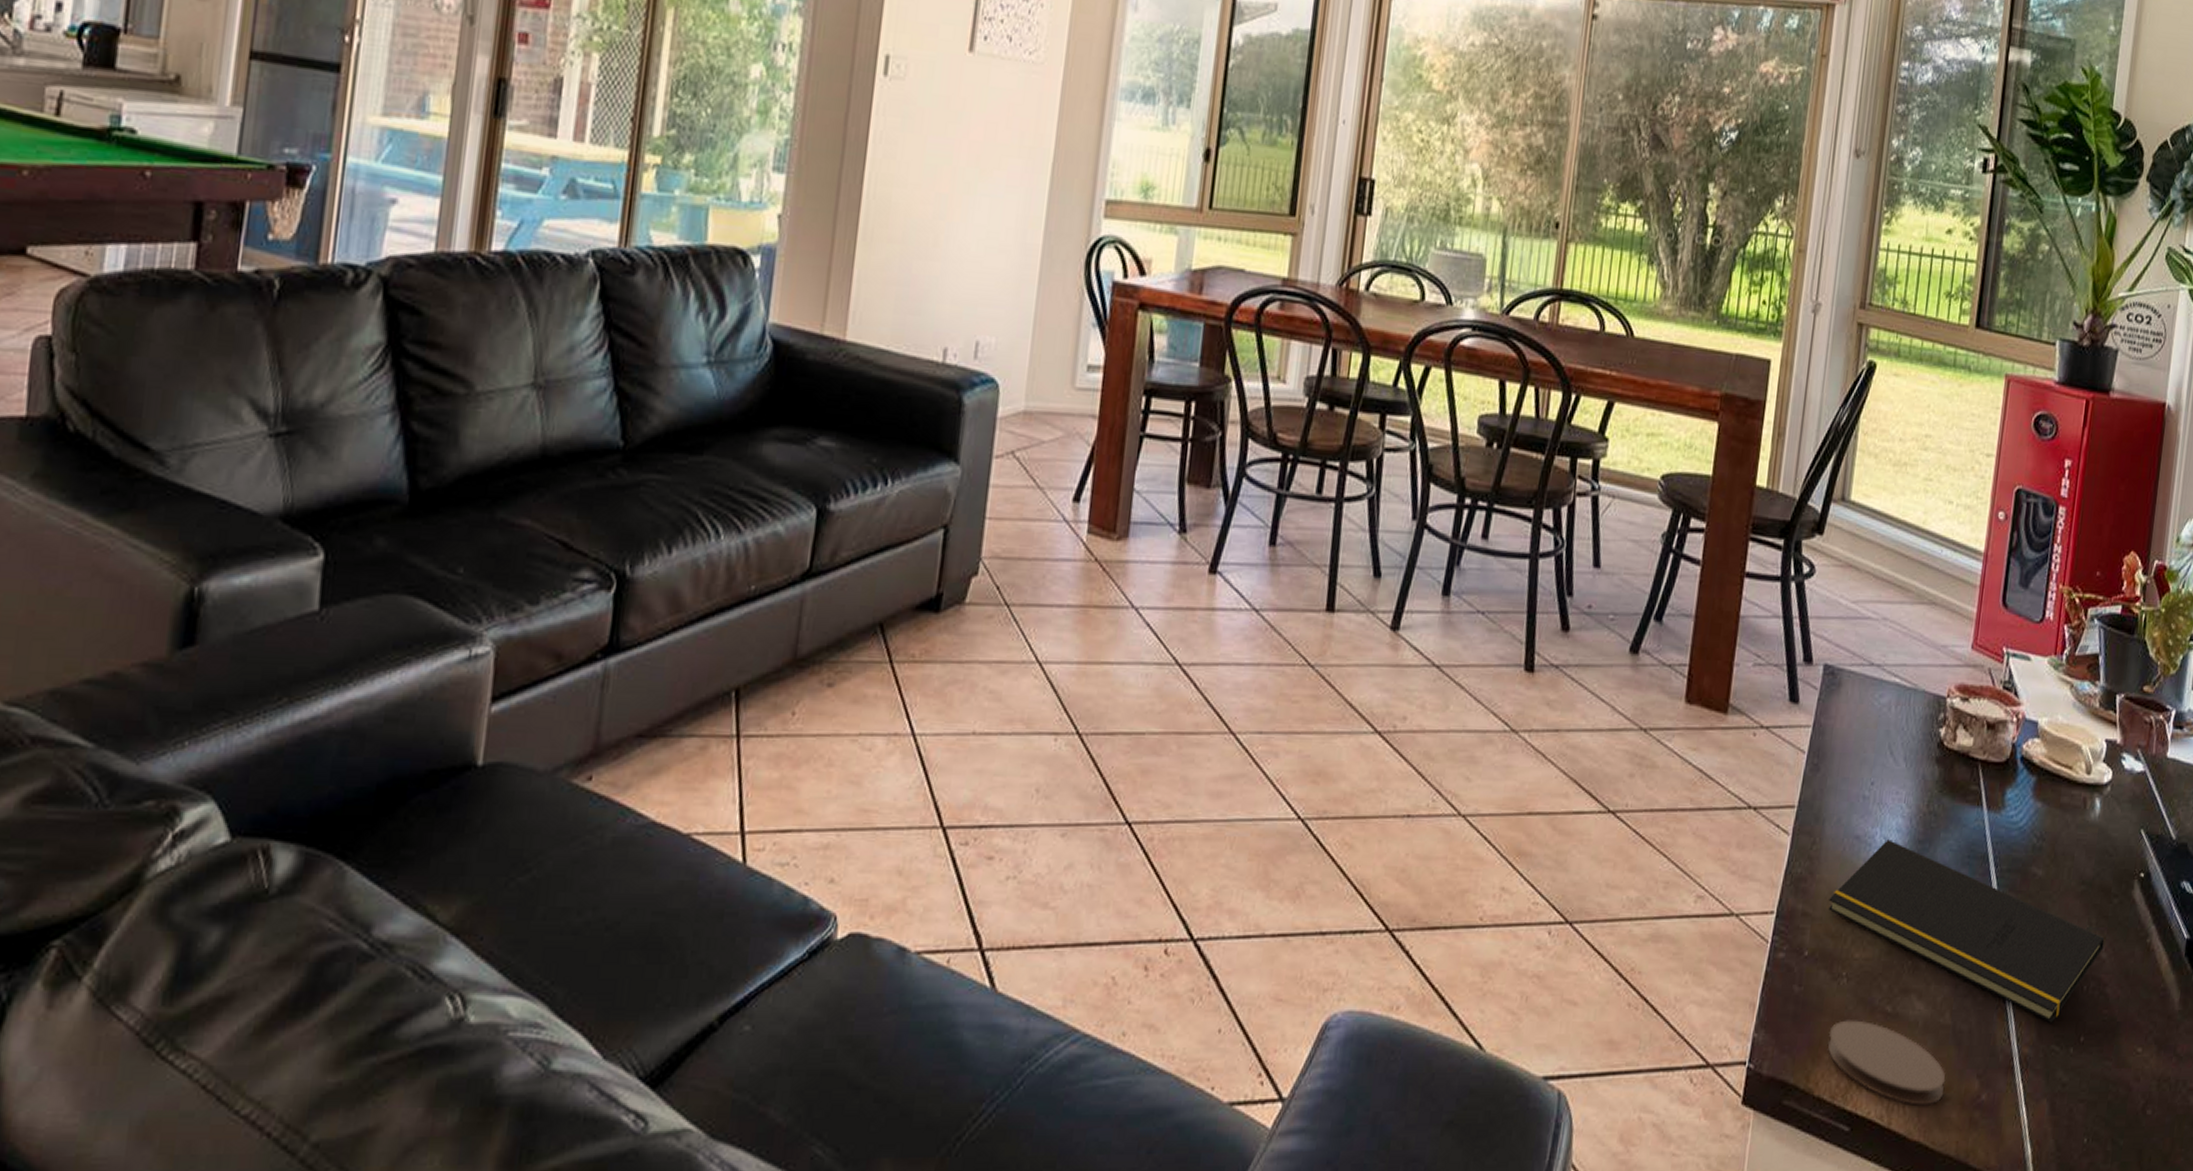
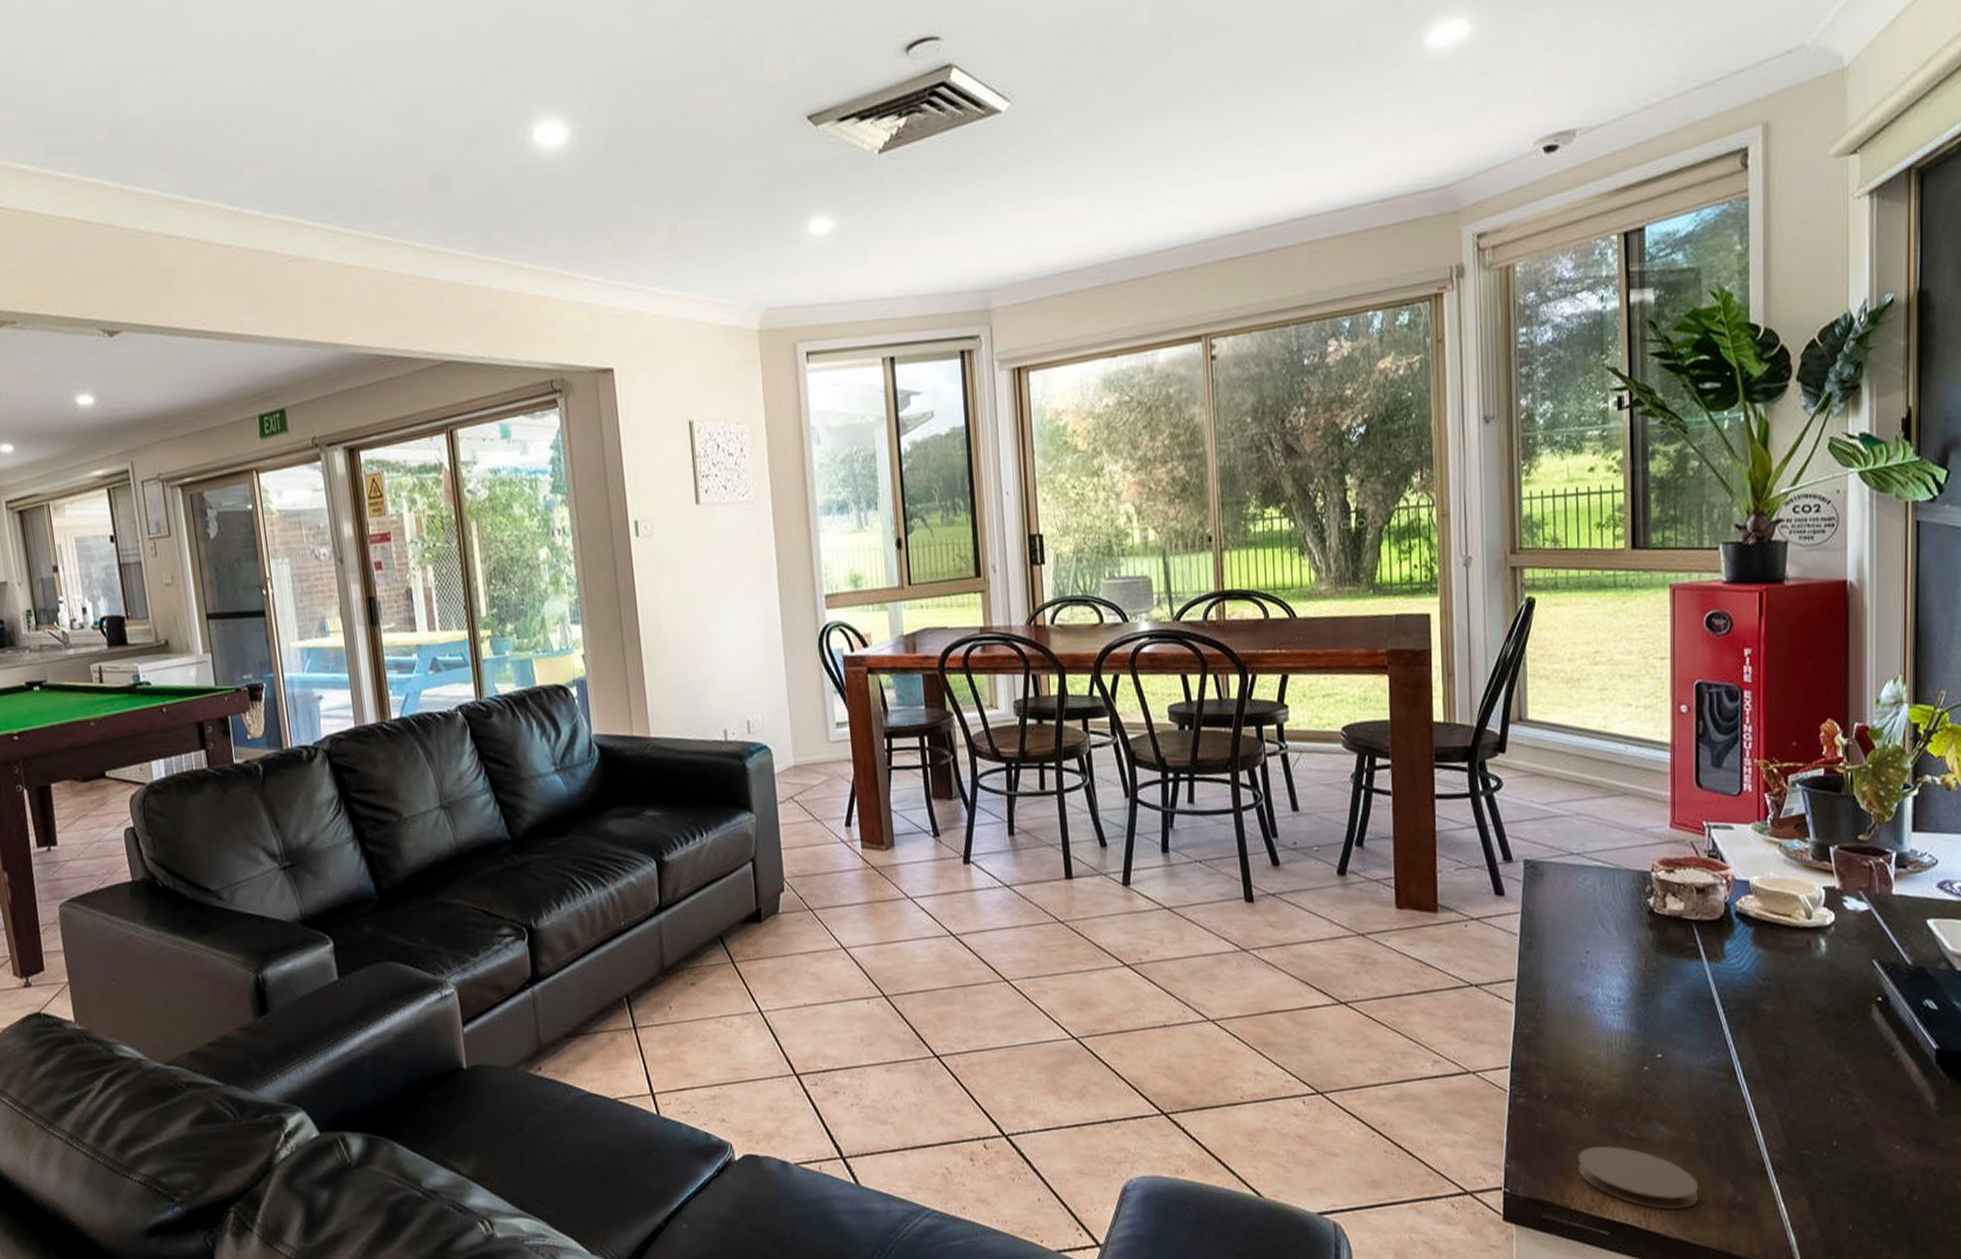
notepad: present [1829,839,2105,1023] -> none [1560,996,1847,1133]

